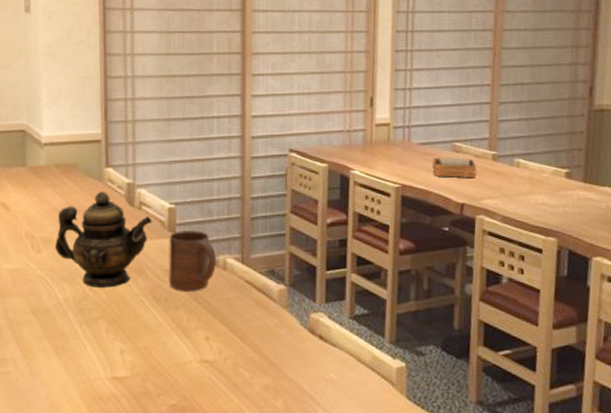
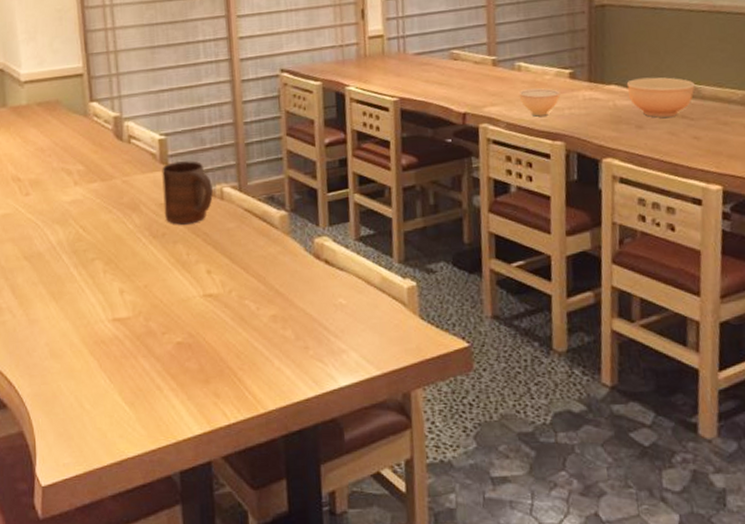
teapot: present [54,191,152,287] -> none [43,126,143,228]
napkin holder: present [432,157,477,179] -> none [430,65,477,88]
bowl: none [516,184,556,212] -> present [518,88,560,117]

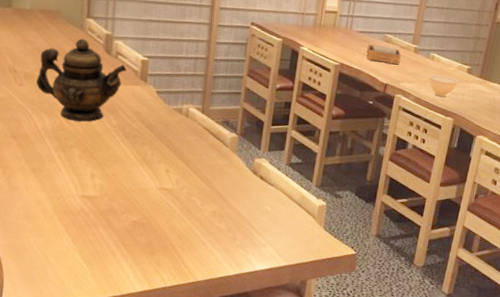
teapot: none [43,126,143,228] -> present [35,38,127,122]
cup: present [162,161,213,224] -> none [137,80,181,131]
napkin holder: none [430,65,477,88] -> present [366,44,401,65]

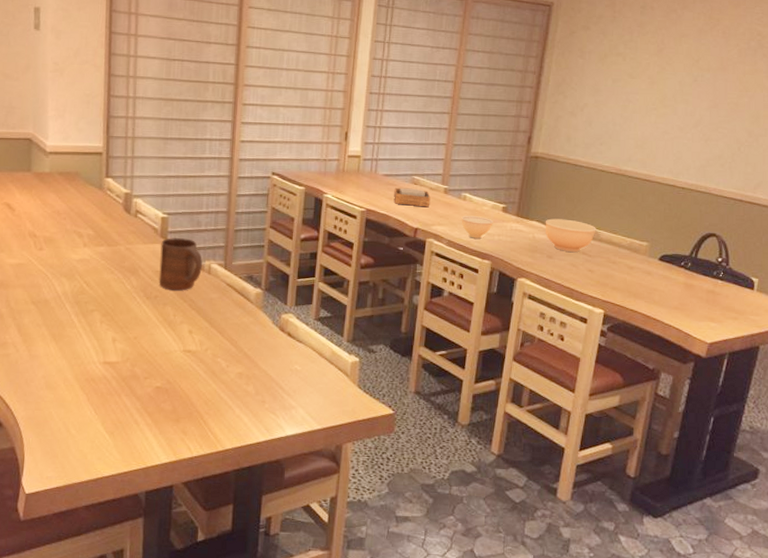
teapot: present [35,38,127,122] -> none [55,198,146,284]
cup: none [137,80,181,131] -> present [159,238,202,290]

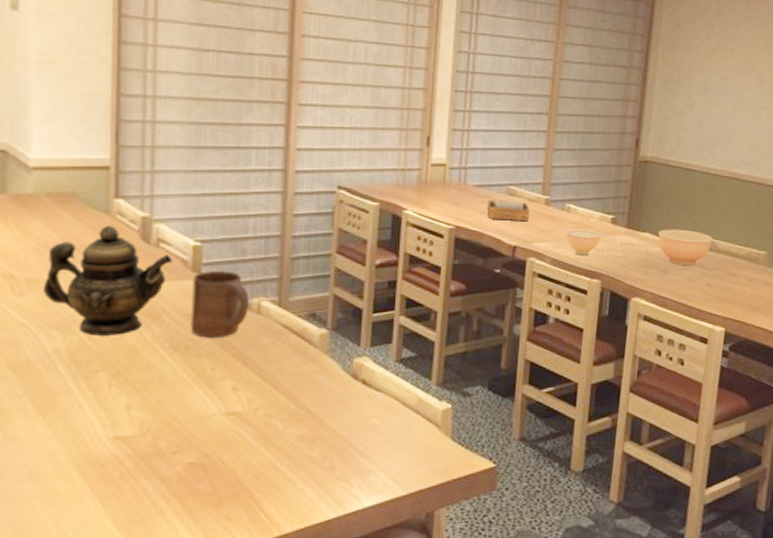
teapot: none [55,198,146,284] -> present [42,225,172,336]

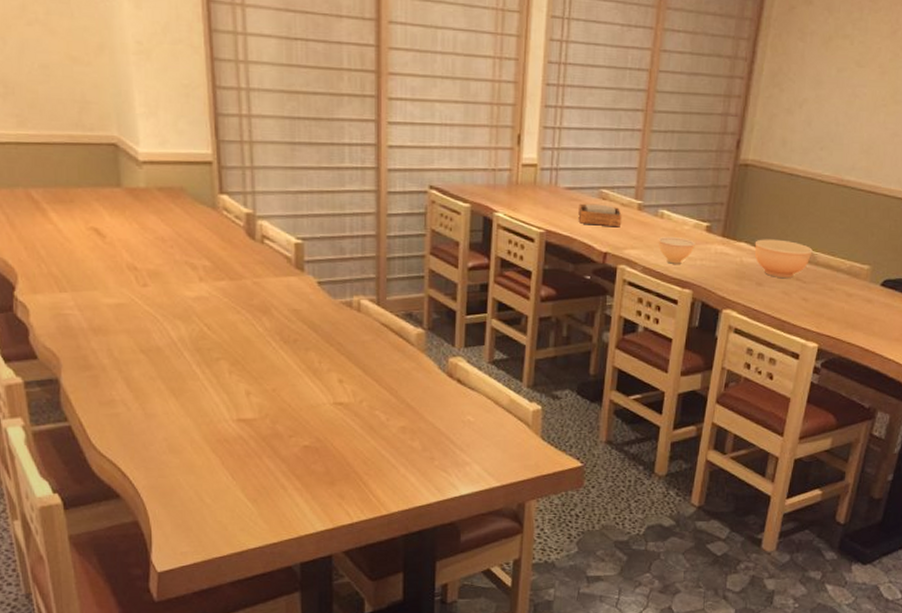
teapot: present [42,225,172,336] -> none [163,220,277,327]
cup: present [190,271,249,336] -> none [297,268,350,332]

